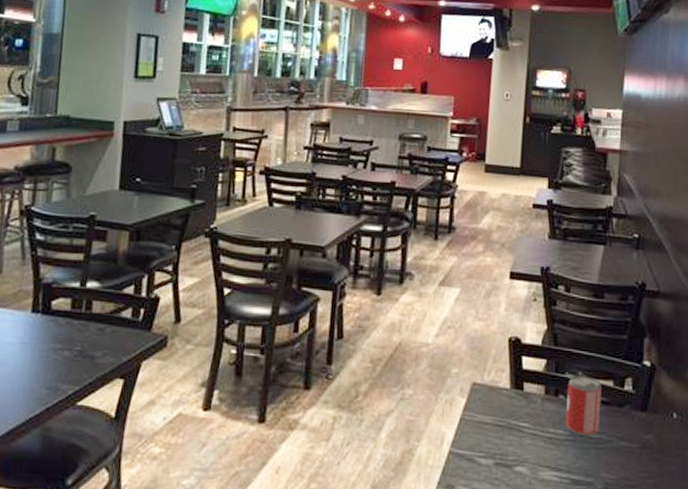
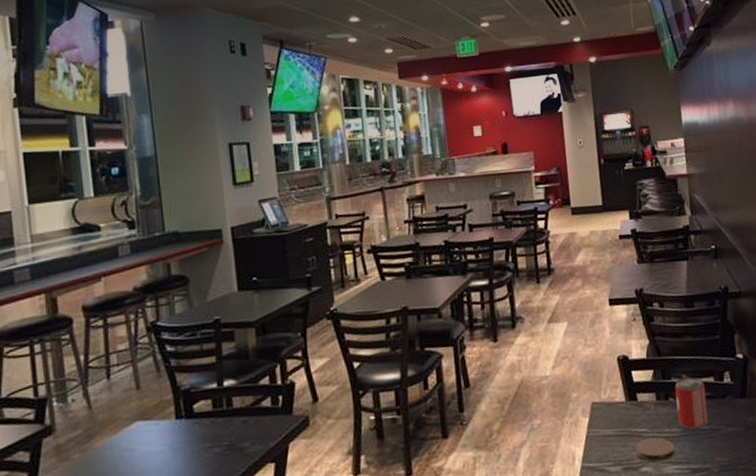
coaster: none [513,434,557,464] -> present [635,437,676,462]

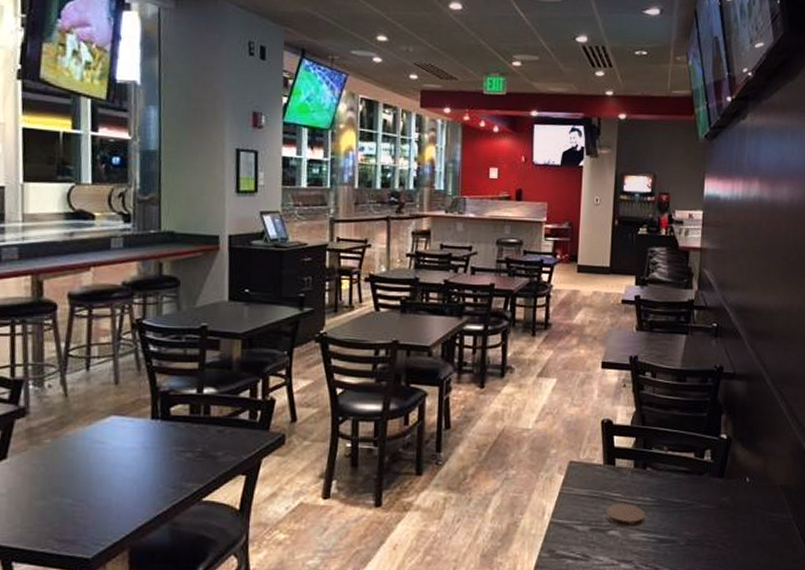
beer can: present [674,376,708,430] -> none [652,449,684,502]

